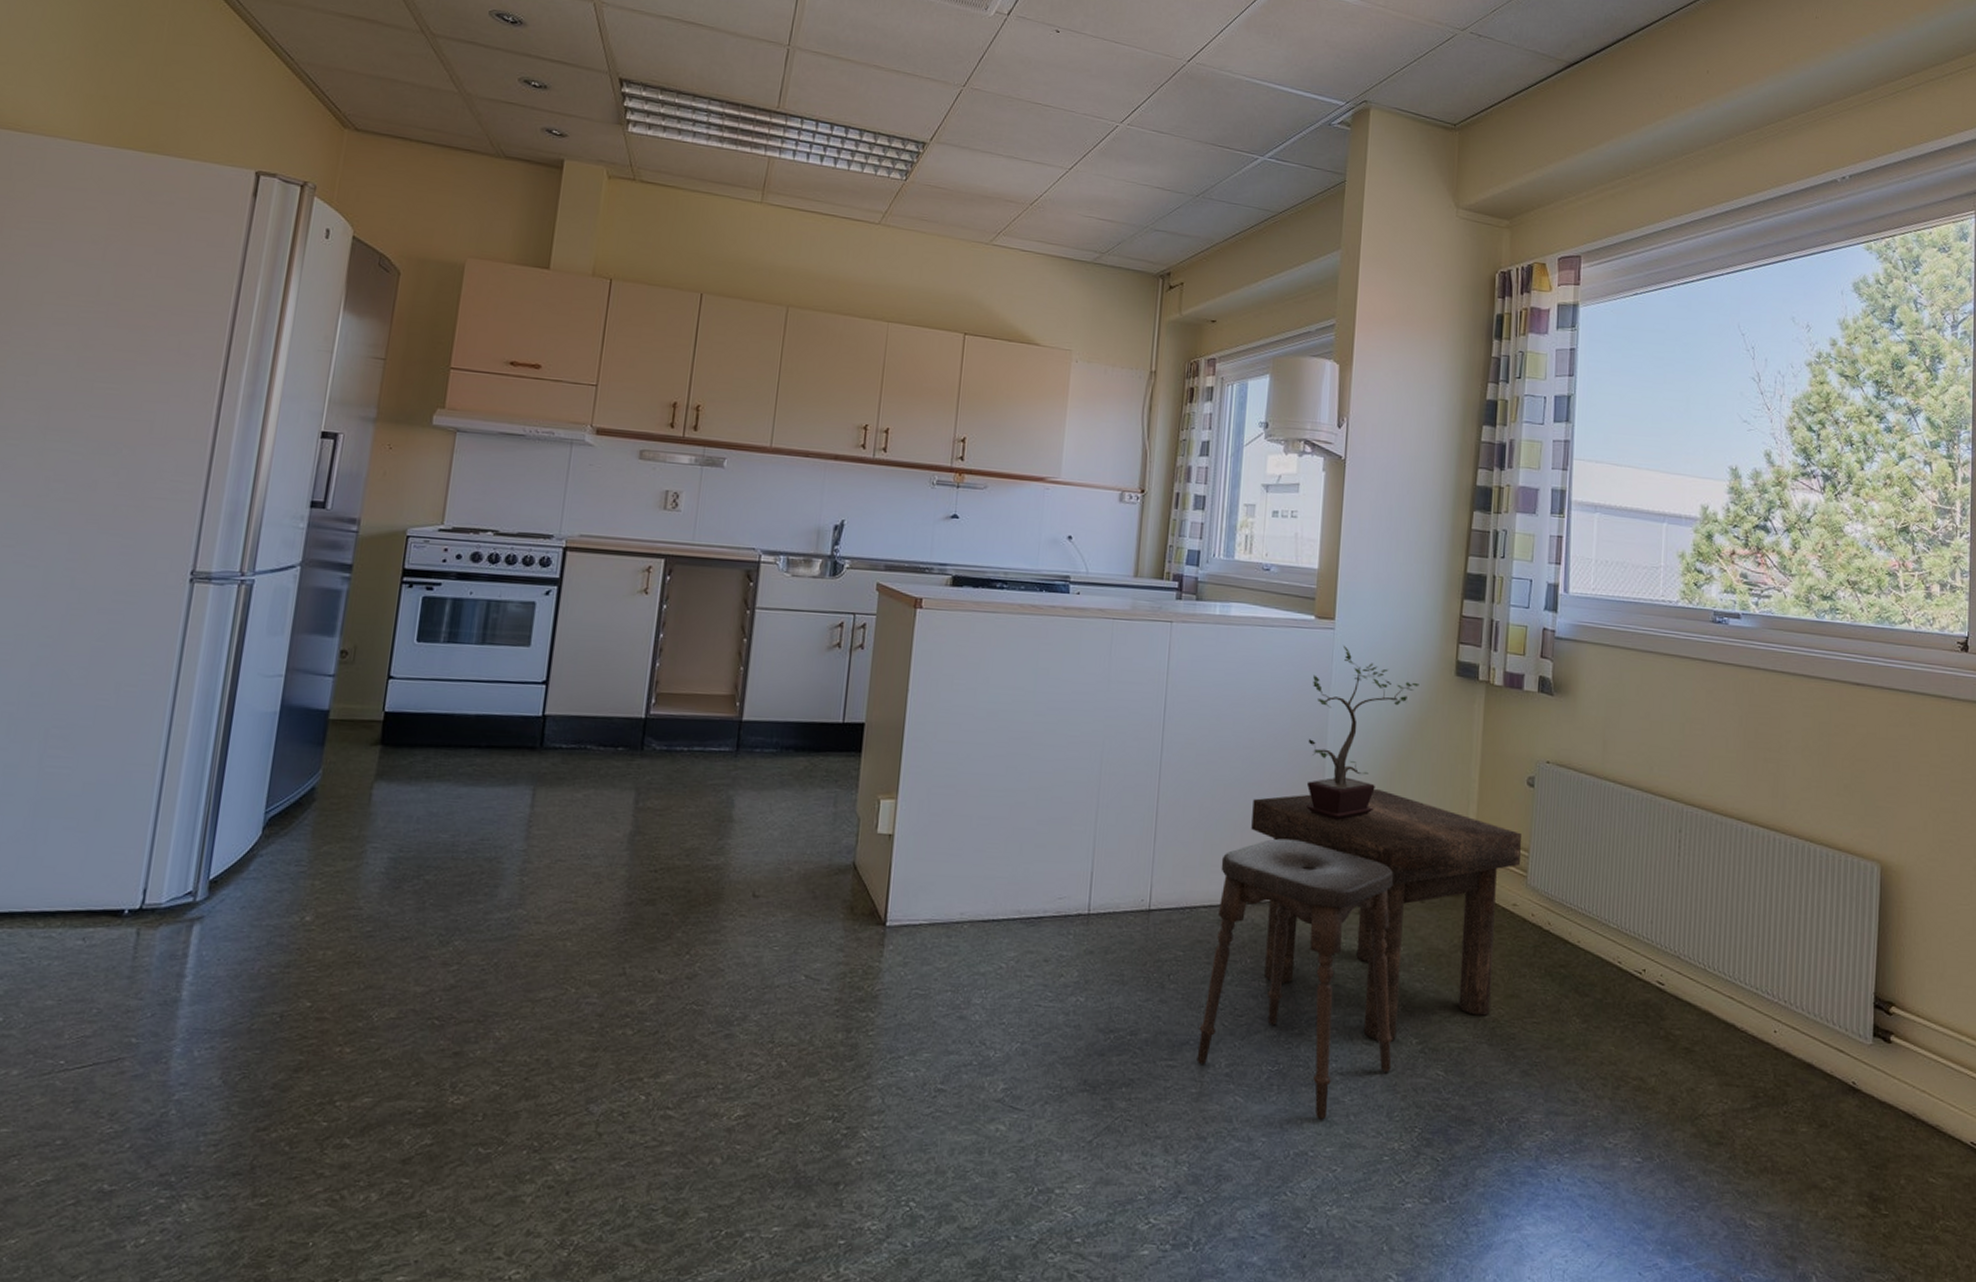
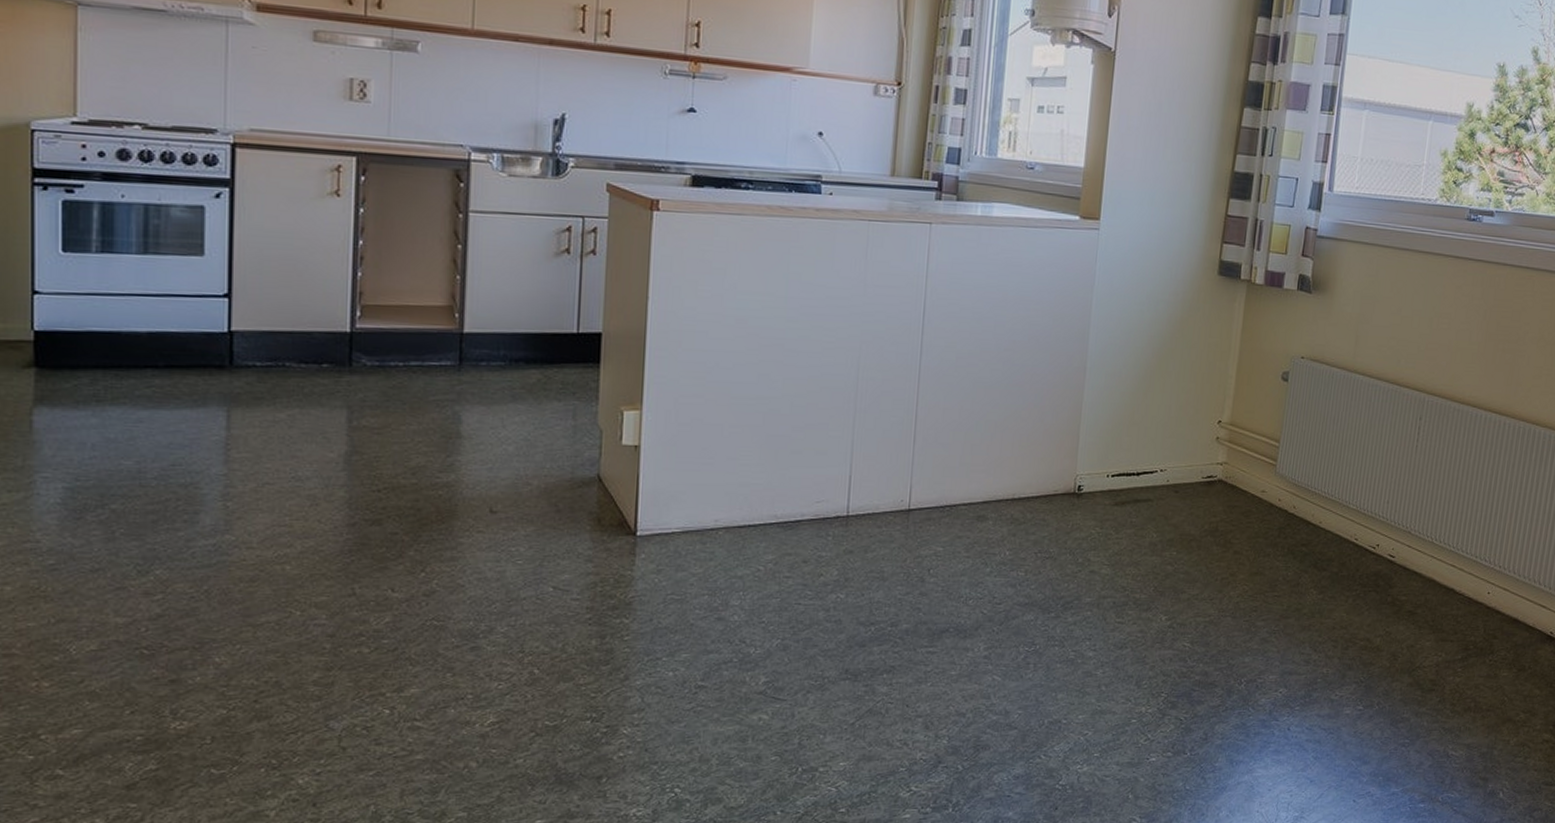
stool: present [1196,838,1394,1120] -> none [956,437,1151,692]
stool: present [1251,788,1521,1041] -> none [1011,386,1273,619]
potted plant: present [1305,645,1419,820] -> none [1065,245,1182,418]

